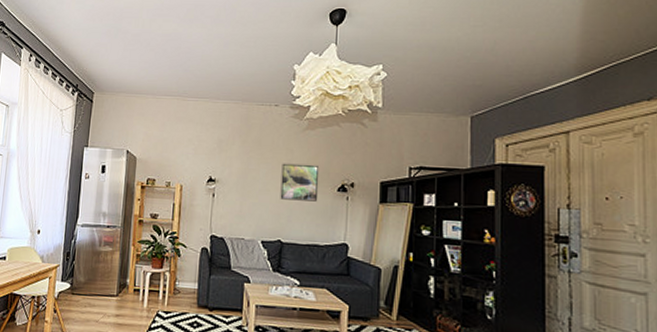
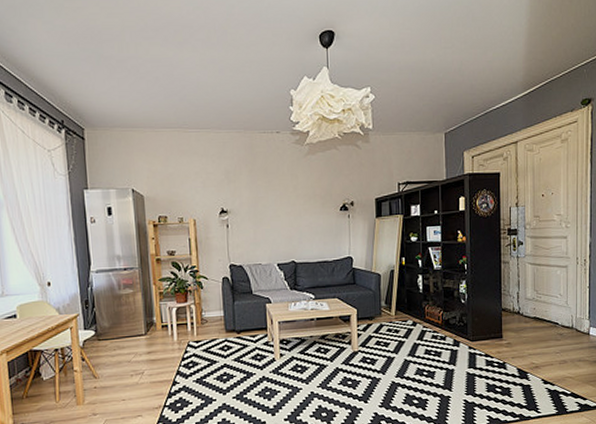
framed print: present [280,163,320,202] -> none [288,188,324,224]

